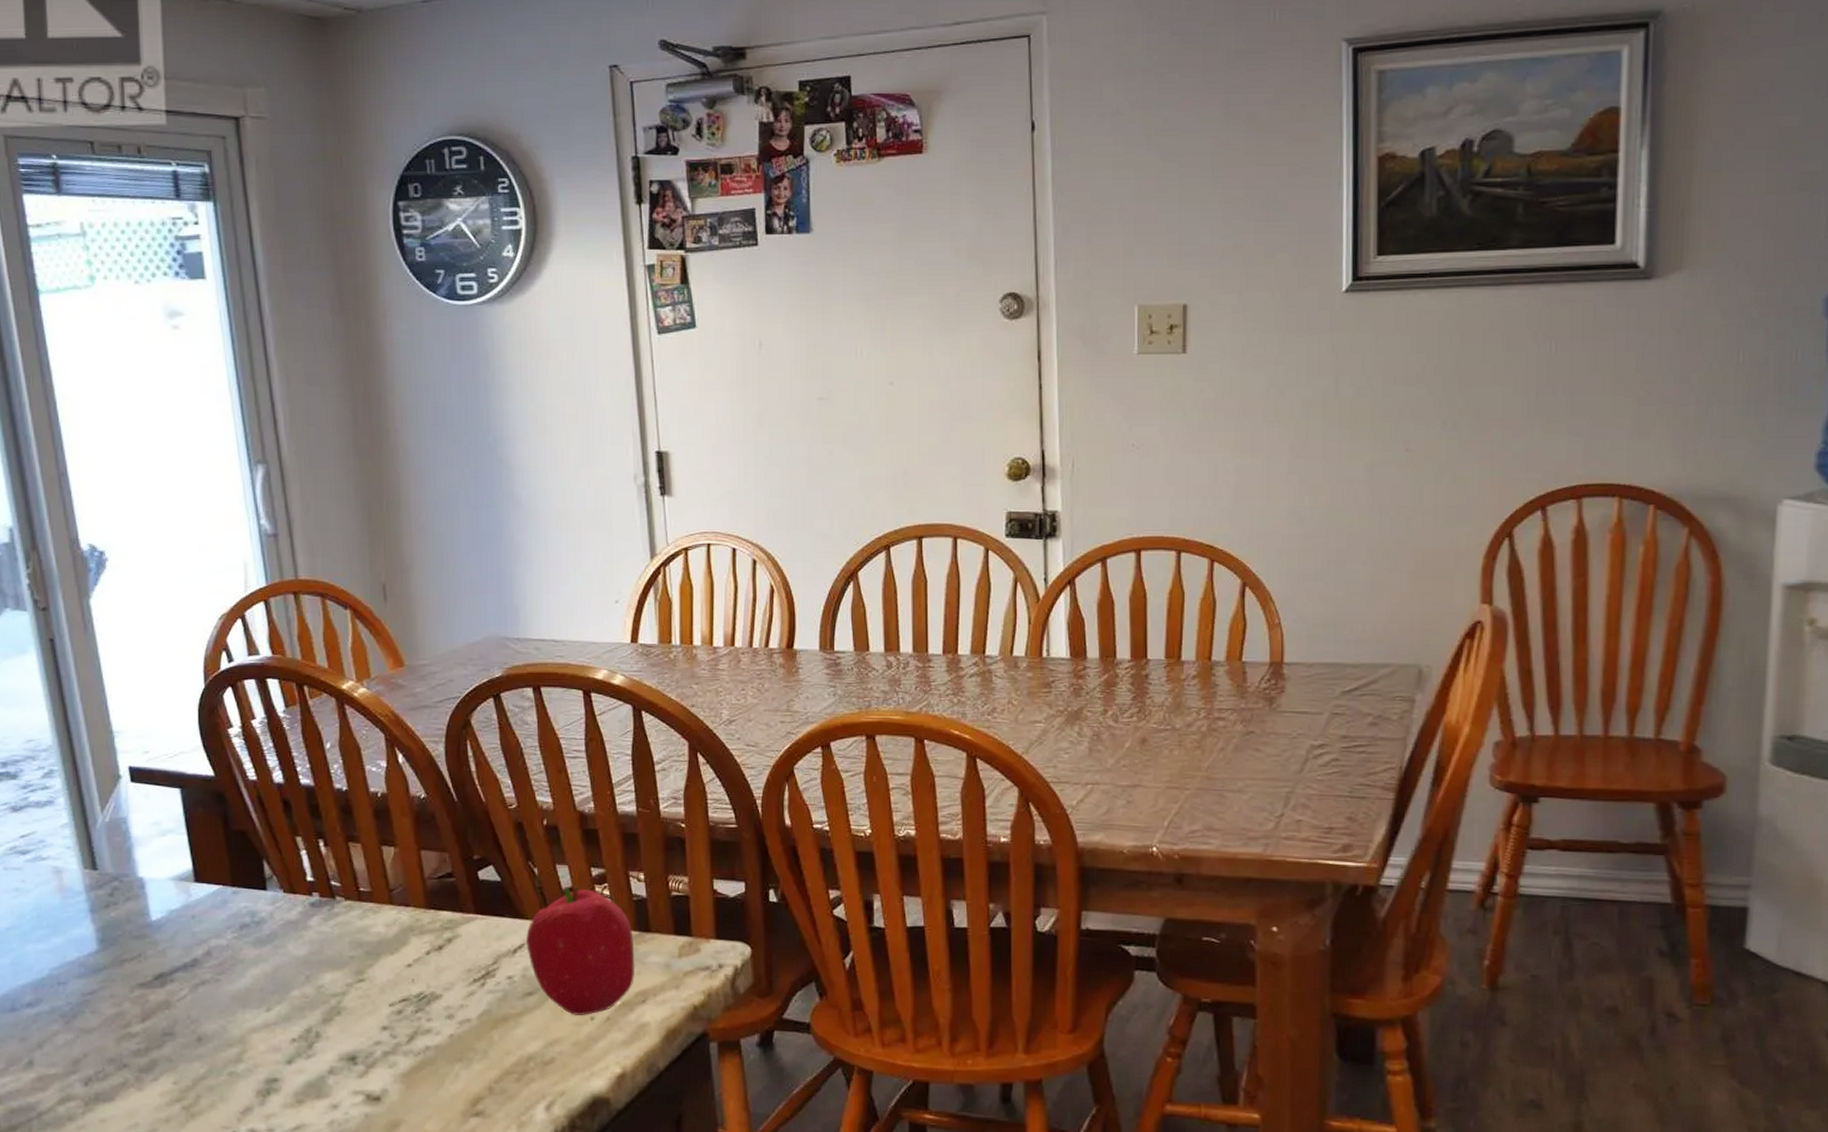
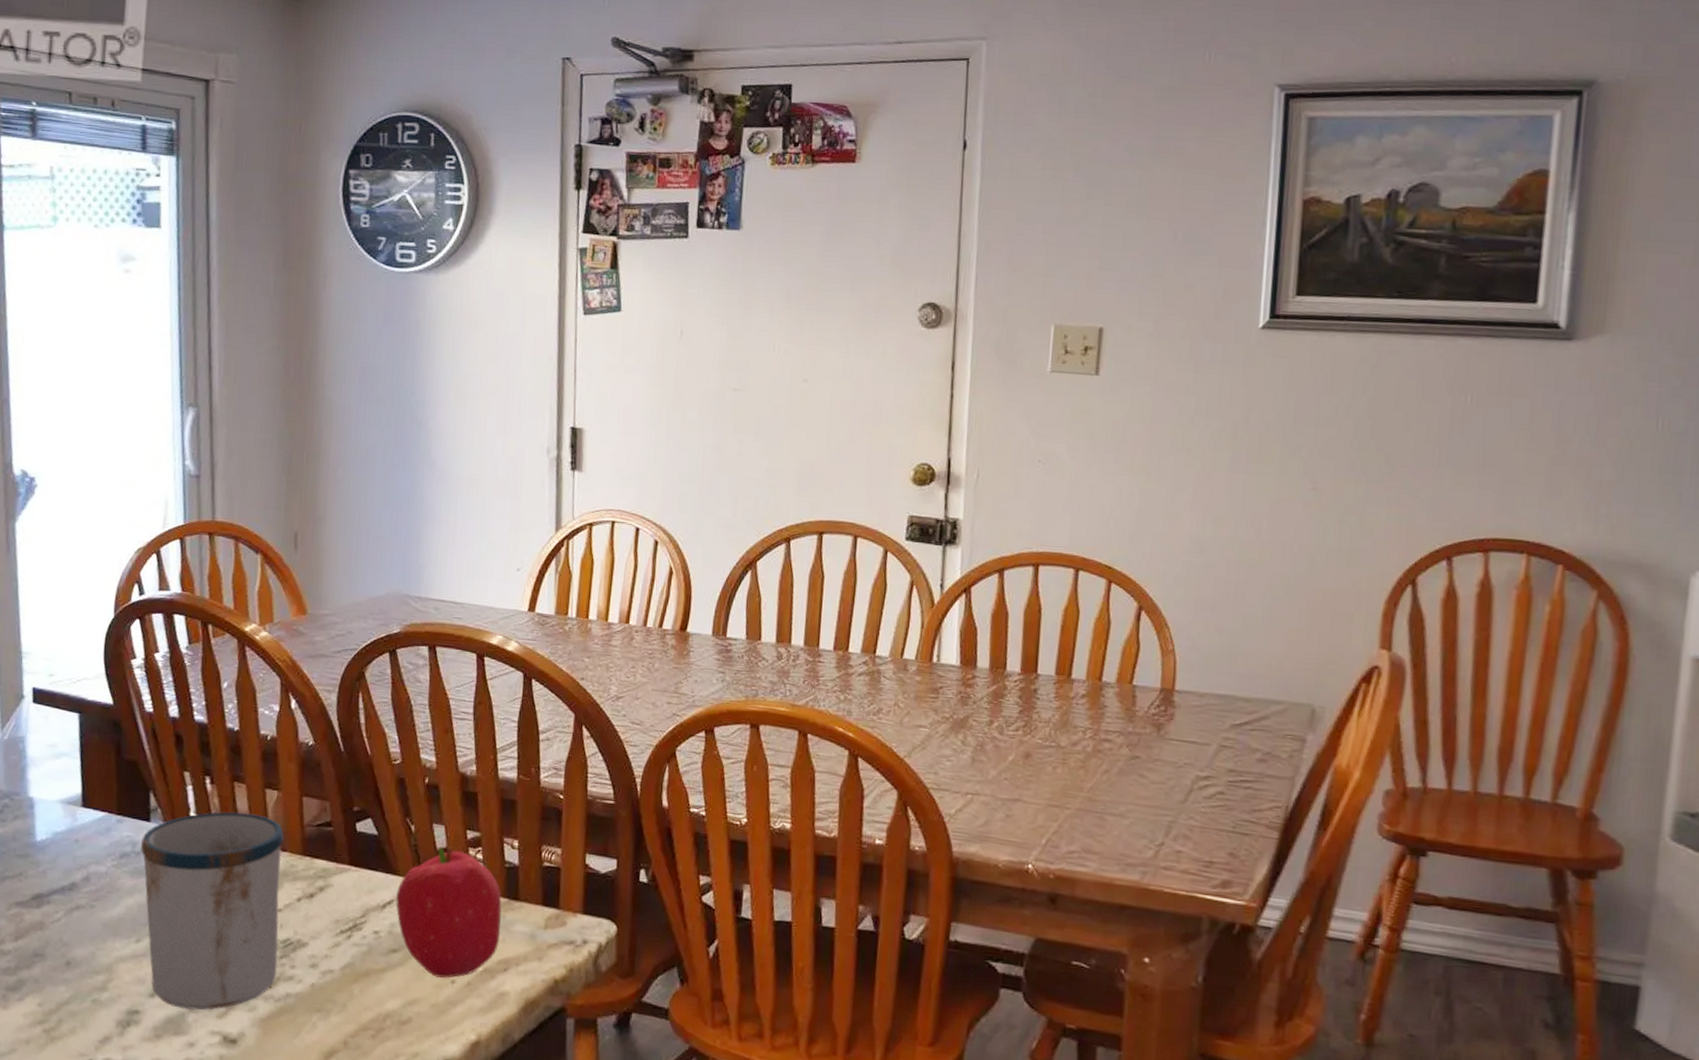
mug: none [260,871,414,1073] -> present [141,812,284,1010]

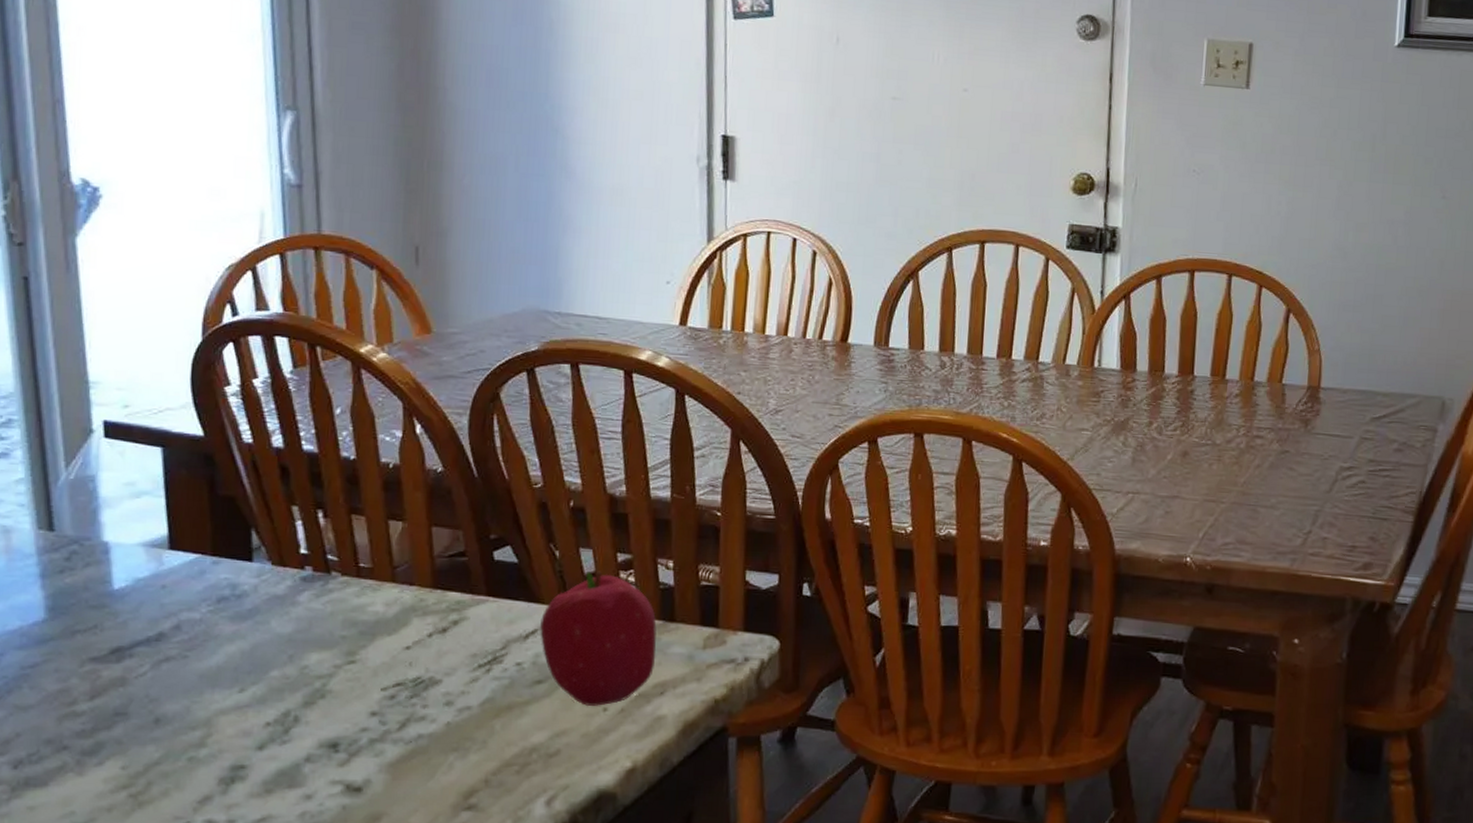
mug: present [141,812,284,1010] -> none [242,546,411,761]

